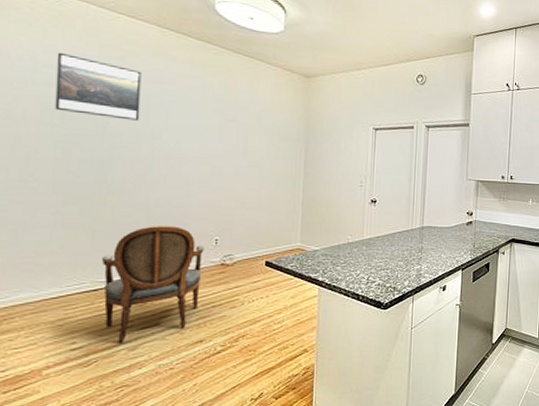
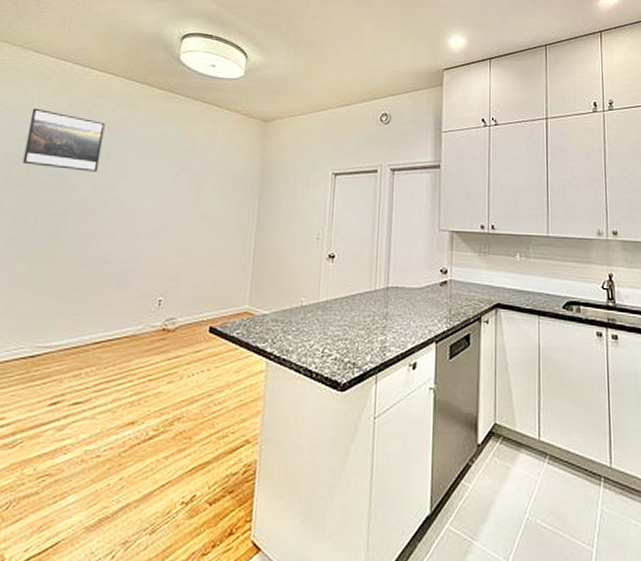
armchair: present [101,225,204,343] -> none [37,283,147,421]

